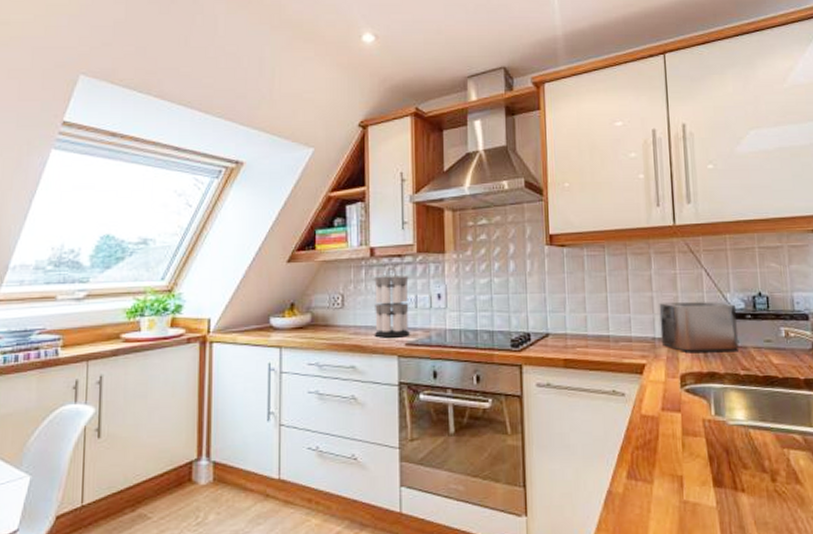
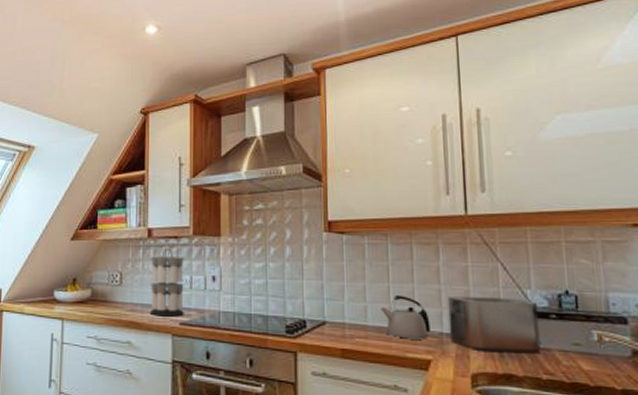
kettle: none [599,304,644,347] -> present [380,295,430,341]

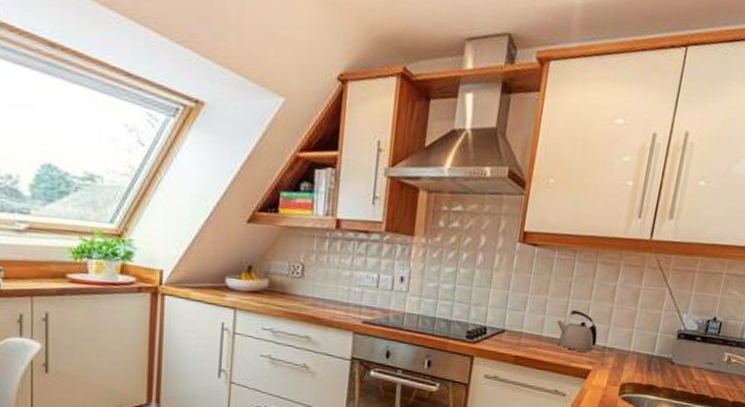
spice rack: present [151,248,184,317] -> none [333,243,373,315]
toaster: present [447,295,542,354] -> none [610,314,690,370]

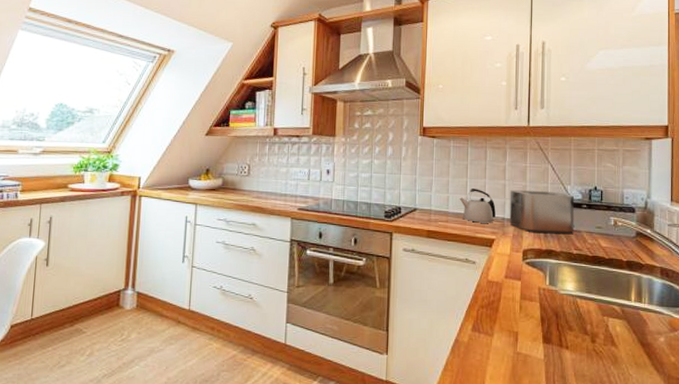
toaster: none [610,314,690,370] -> present [509,189,575,235]

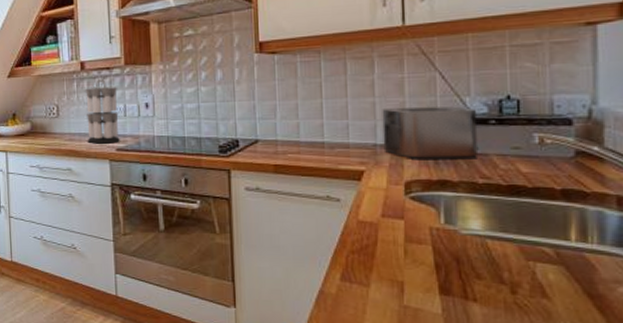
spice rack: none [274,145,304,203] -> present [85,79,120,144]
kettle: present [459,188,496,224] -> none [313,110,364,153]

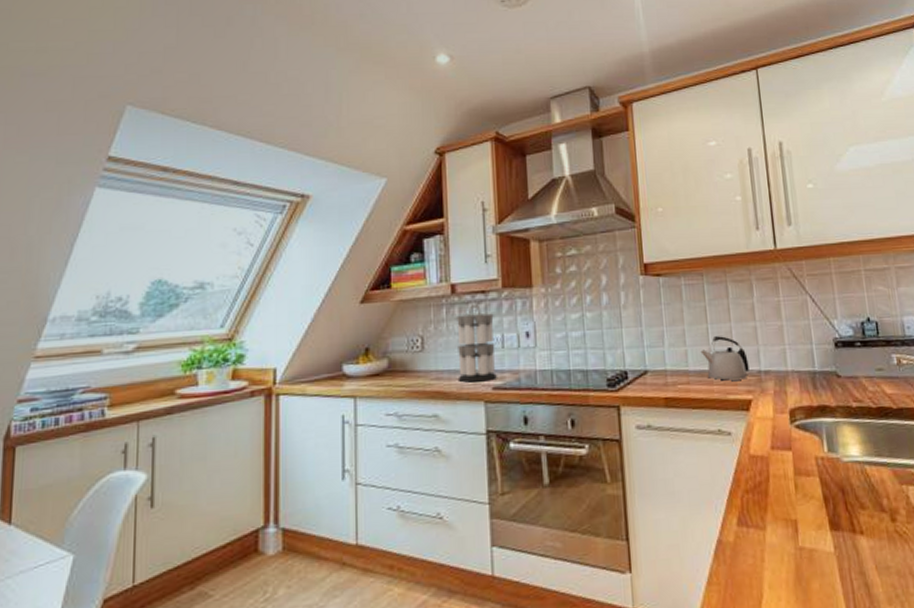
kettle: none [313,110,364,153] -> present [700,336,749,382]
toaster: present [382,106,479,161] -> none [763,329,850,387]

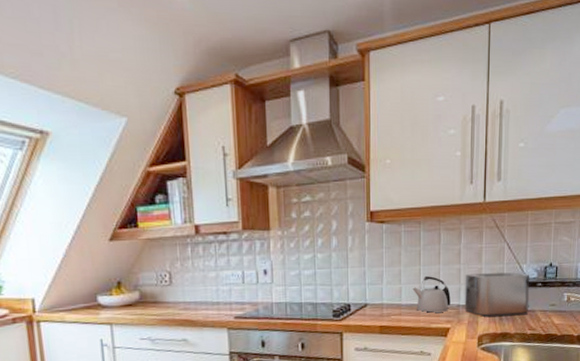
spice rack: present [457,305,497,383] -> none [201,245,238,313]
toaster: none [763,329,850,387] -> present [464,271,530,318]

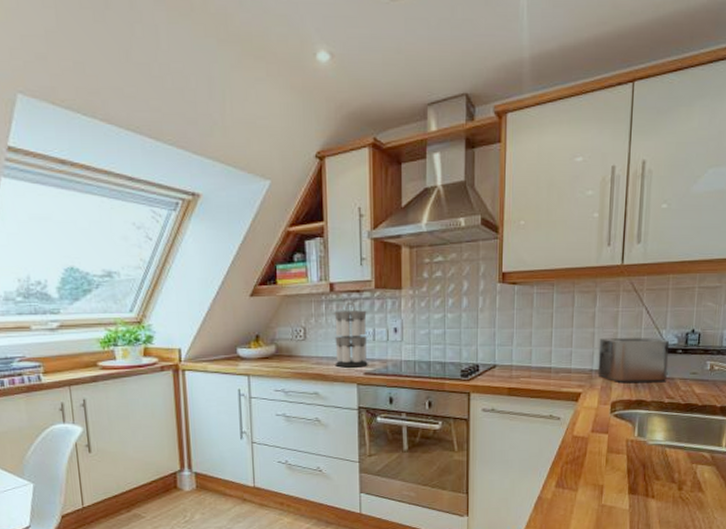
spice rack: none [201,245,238,313] -> present [334,302,368,368]
kettle: present [412,276,451,314] -> none [543,339,583,377]

